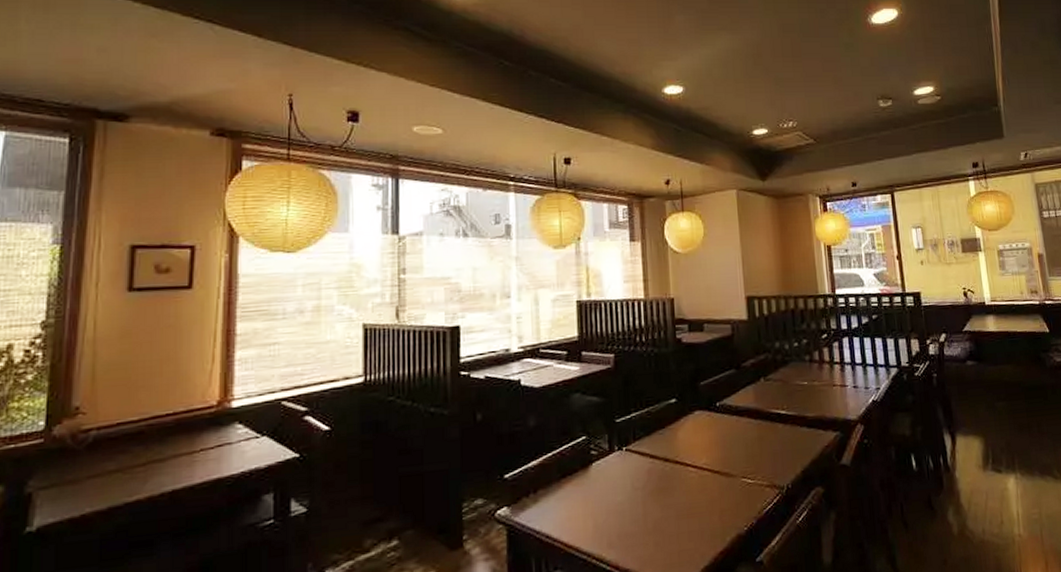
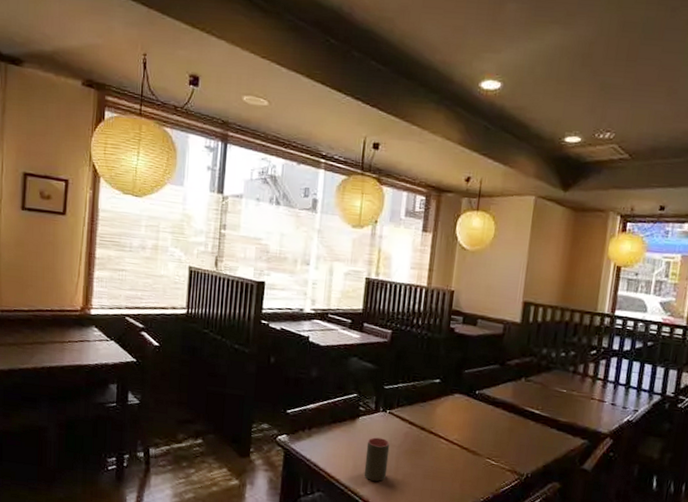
cup: none [605,482,635,539] -> present [363,437,390,482]

